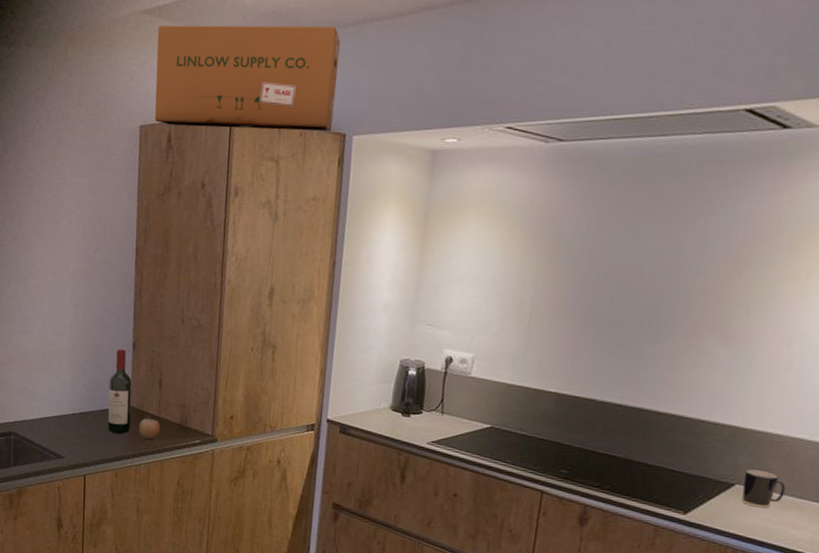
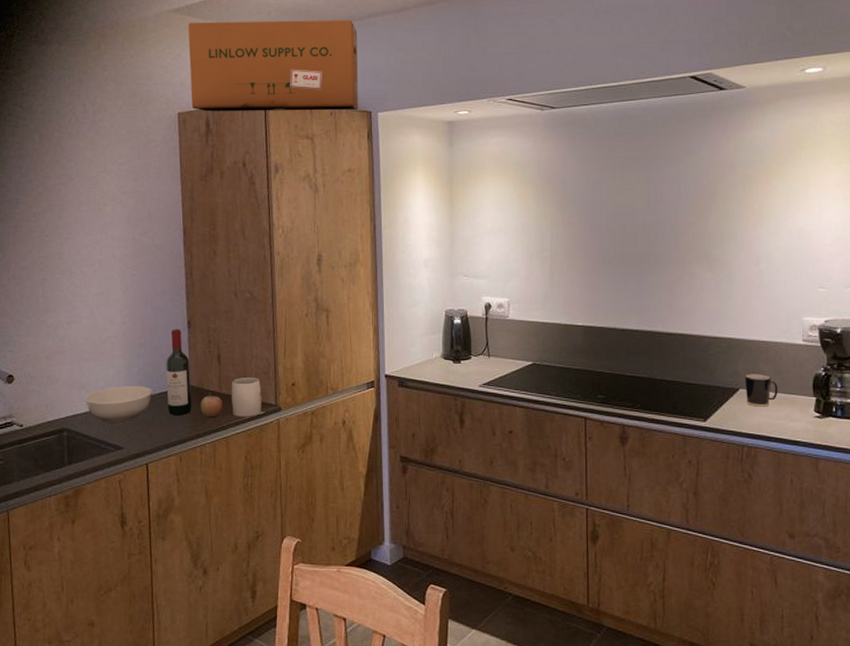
bowl: none [32,398,95,434] -> present [85,385,152,423]
mug: none [168,404,200,444] -> present [230,376,262,417]

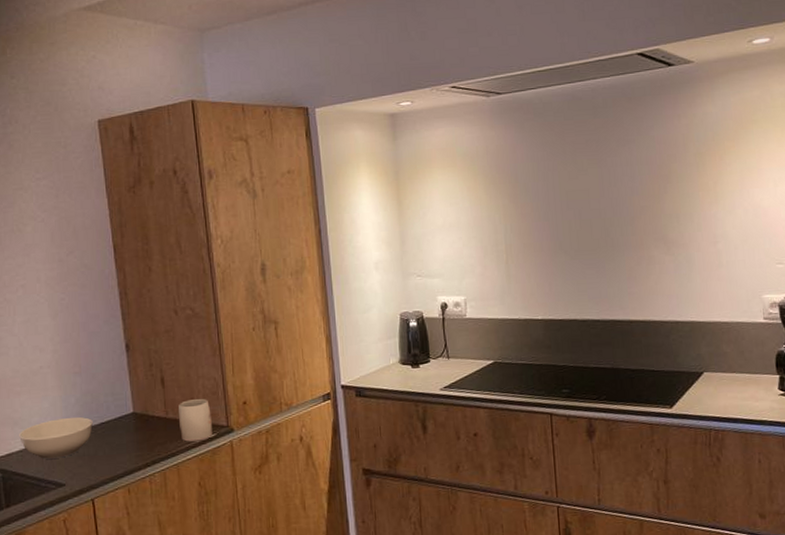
wine bottle: present [166,329,192,416] -> none [105,353,137,446]
box: present [188,20,358,112] -> none [102,10,294,117]
fruit: present [200,393,223,416] -> none [146,419,171,444]
mug: present [744,374,778,407] -> none [708,355,742,389]

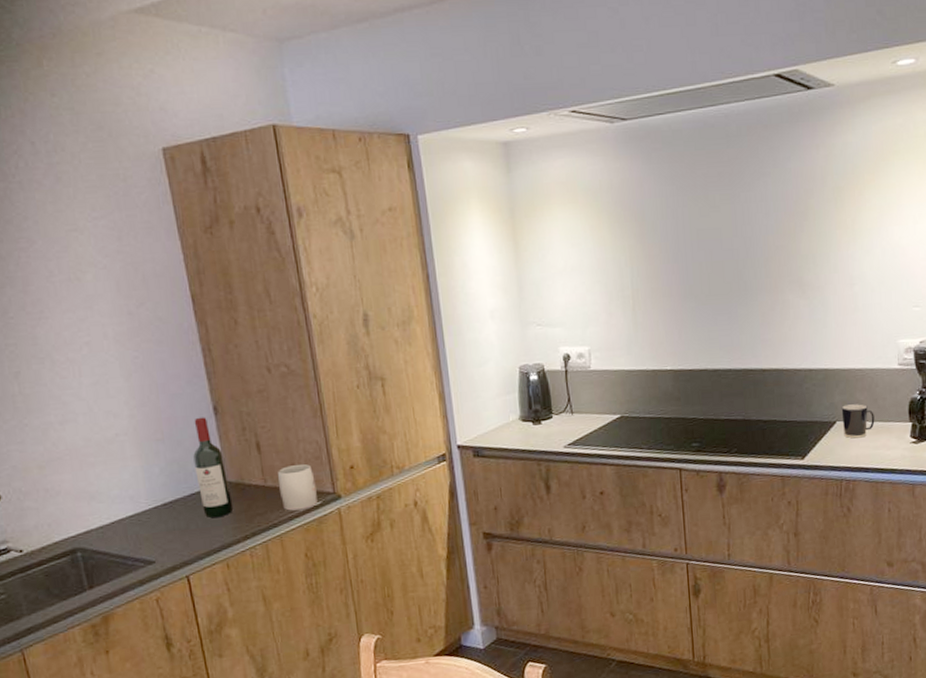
bowl: present [19,416,93,459] -> none [97,488,182,535]
wine bottle: none [105,353,137,446] -> present [193,417,234,518]
mug: none [708,355,742,389] -> present [841,403,875,439]

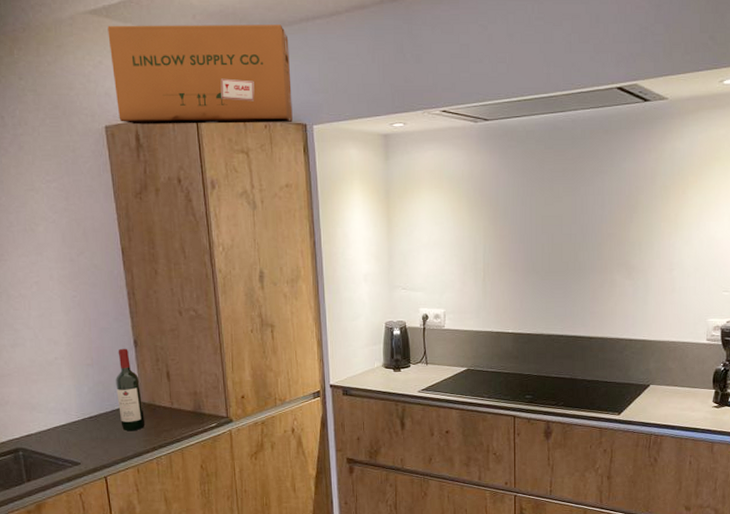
box: none [158,17,393,145] -> present [107,25,293,125]
mug: present [277,463,318,511] -> none [182,391,213,430]
mug: present [841,403,875,439] -> none [655,371,683,400]

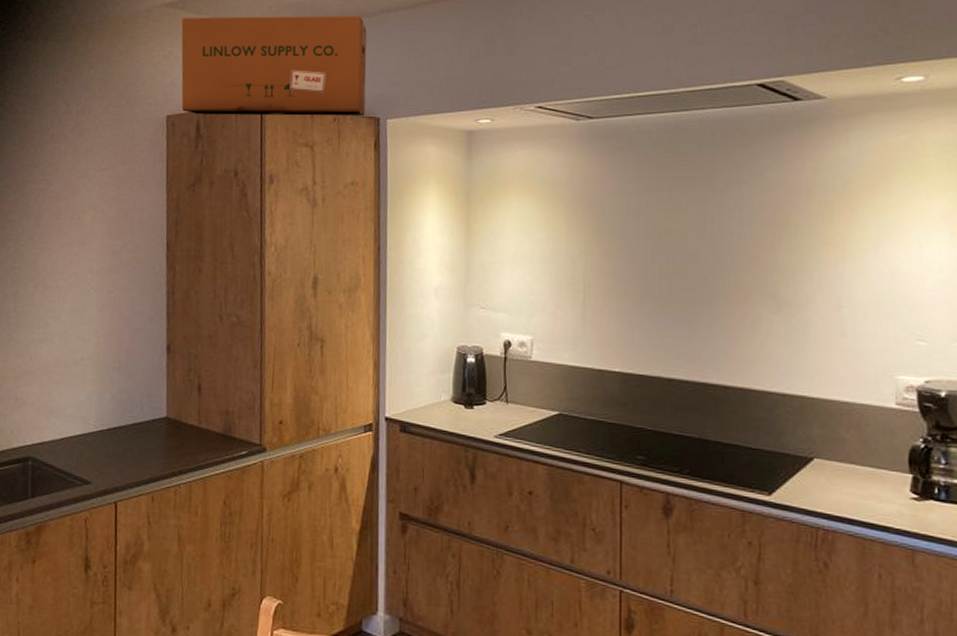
wine bottle: present [116,348,146,431] -> none [140,353,168,450]

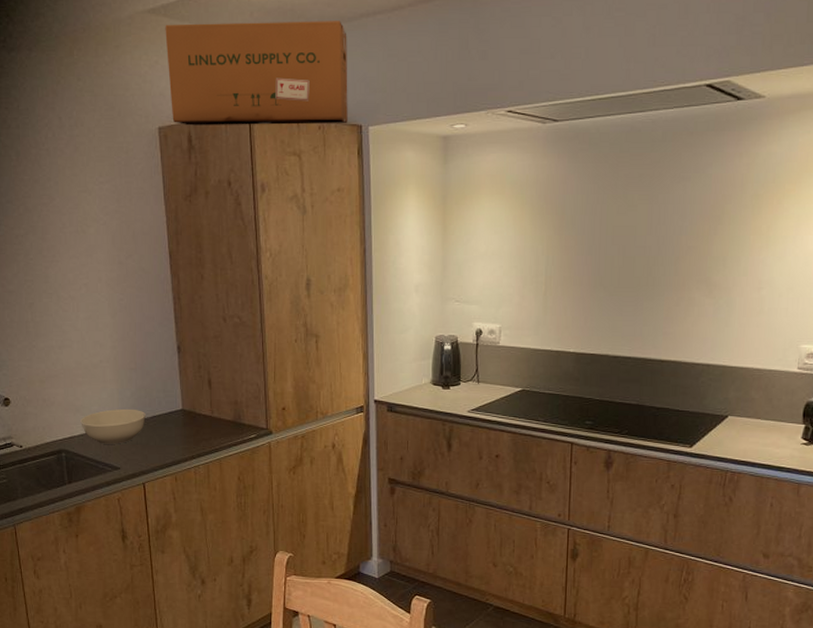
bowl: none [53,413,126,454] -> present [80,408,146,444]

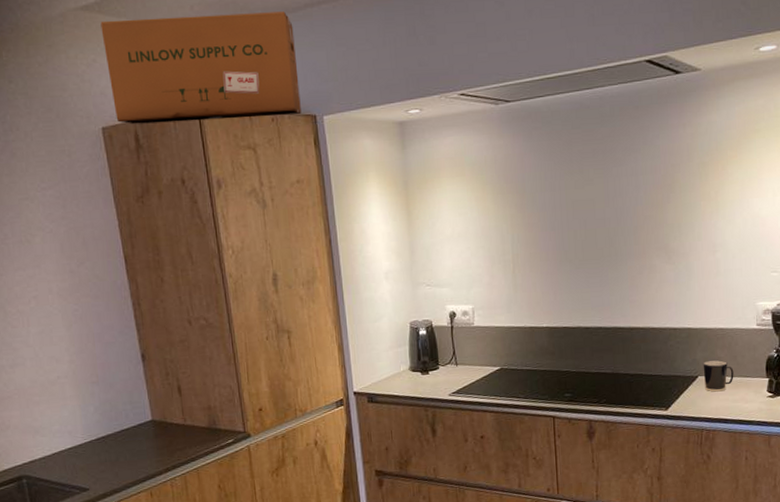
bowl: present [80,408,146,444] -> none [41,424,113,465]
mug: none [734,401,768,434] -> present [703,360,734,392]

